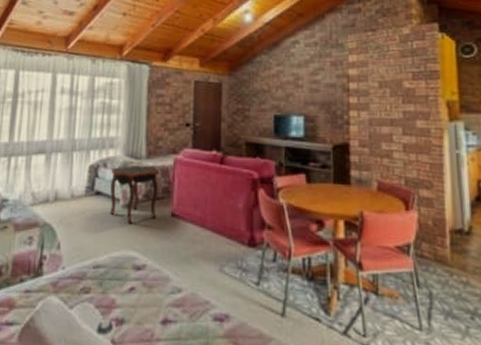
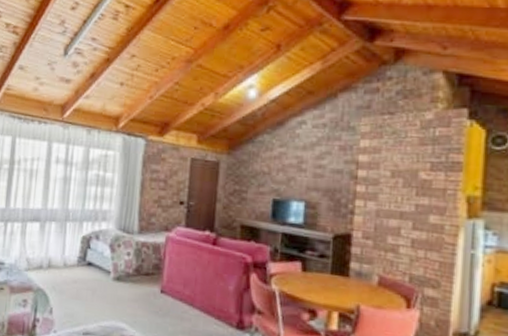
side table: present [109,166,160,224] -> none [100,239,151,297]

